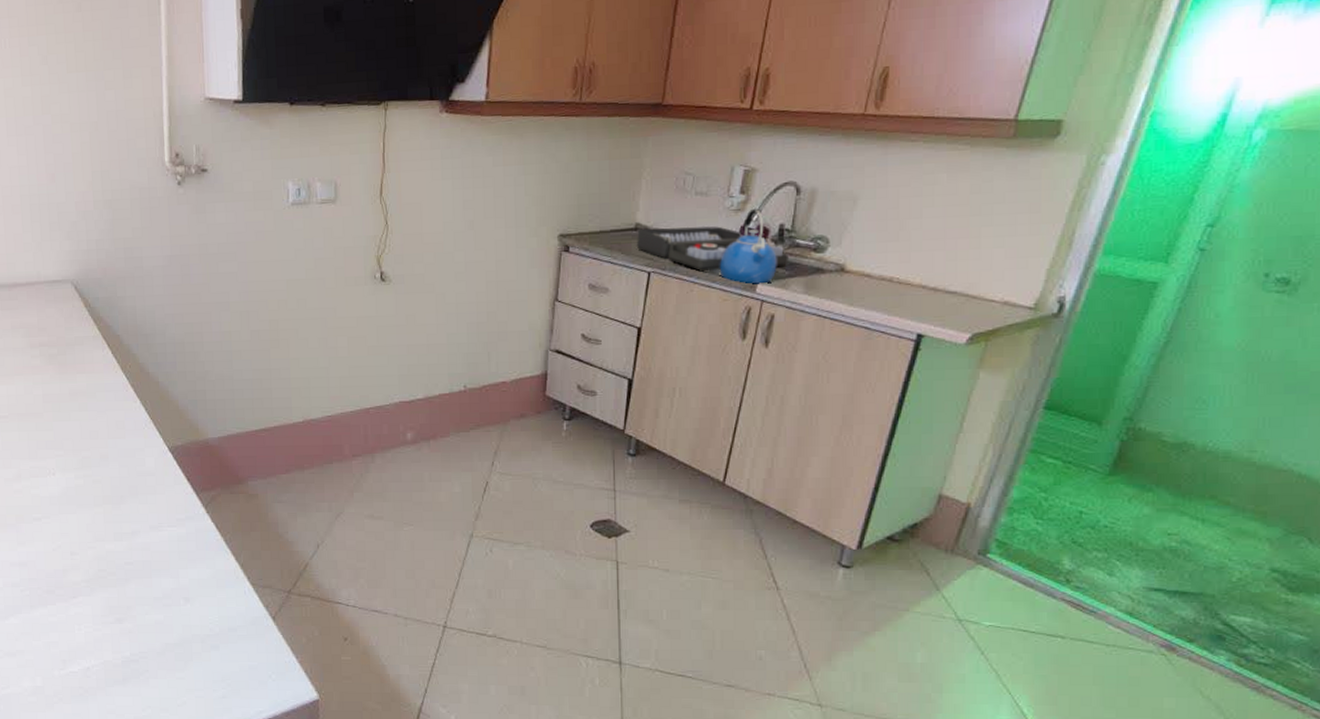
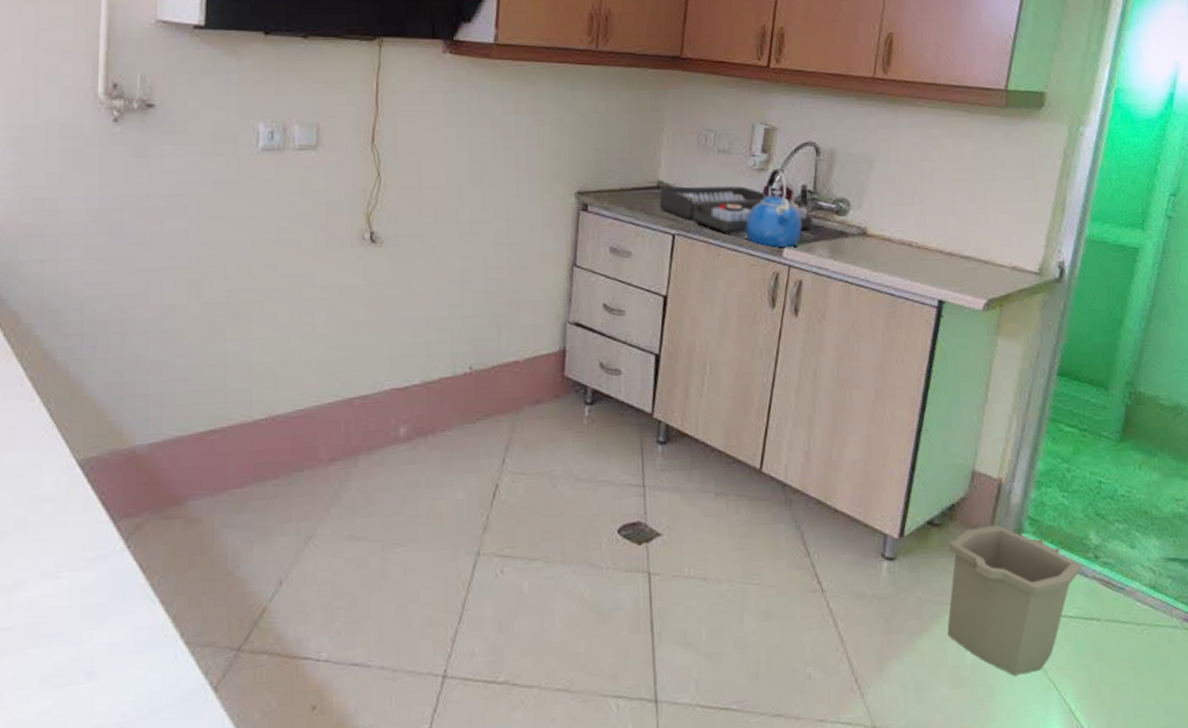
bucket: none [899,544,1050,677] -> present [947,524,1082,676]

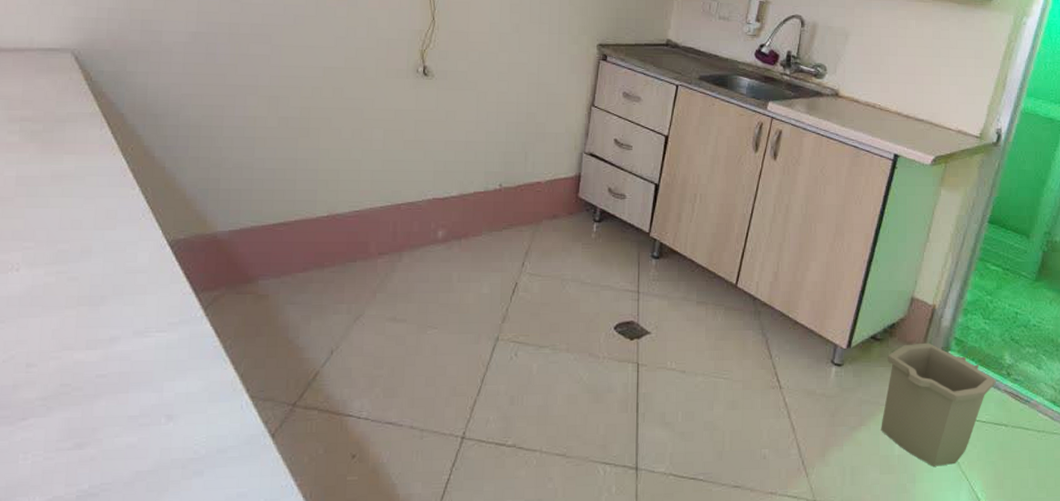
tool set: present [660,185,813,233] -> none [668,45,795,89]
kettle: present [745,168,802,248] -> none [737,35,785,103]

